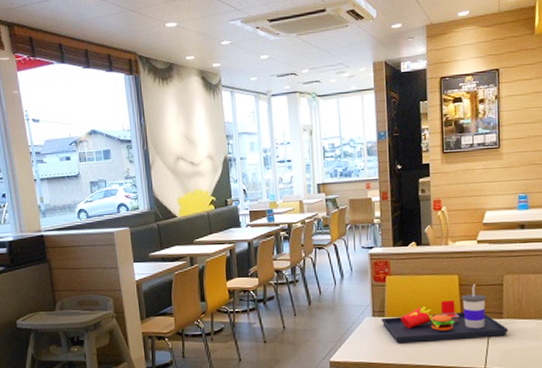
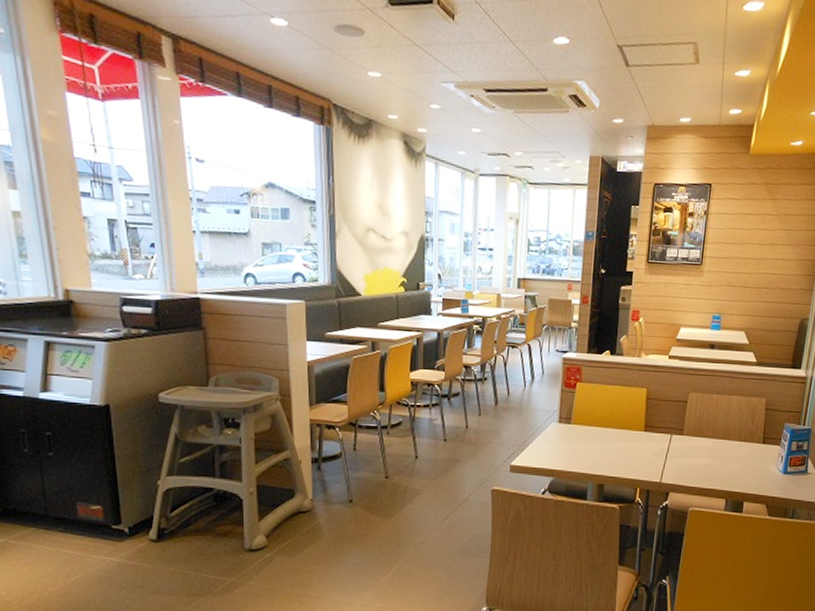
food tray: present [381,284,509,344] -> none [567,398,687,453]

